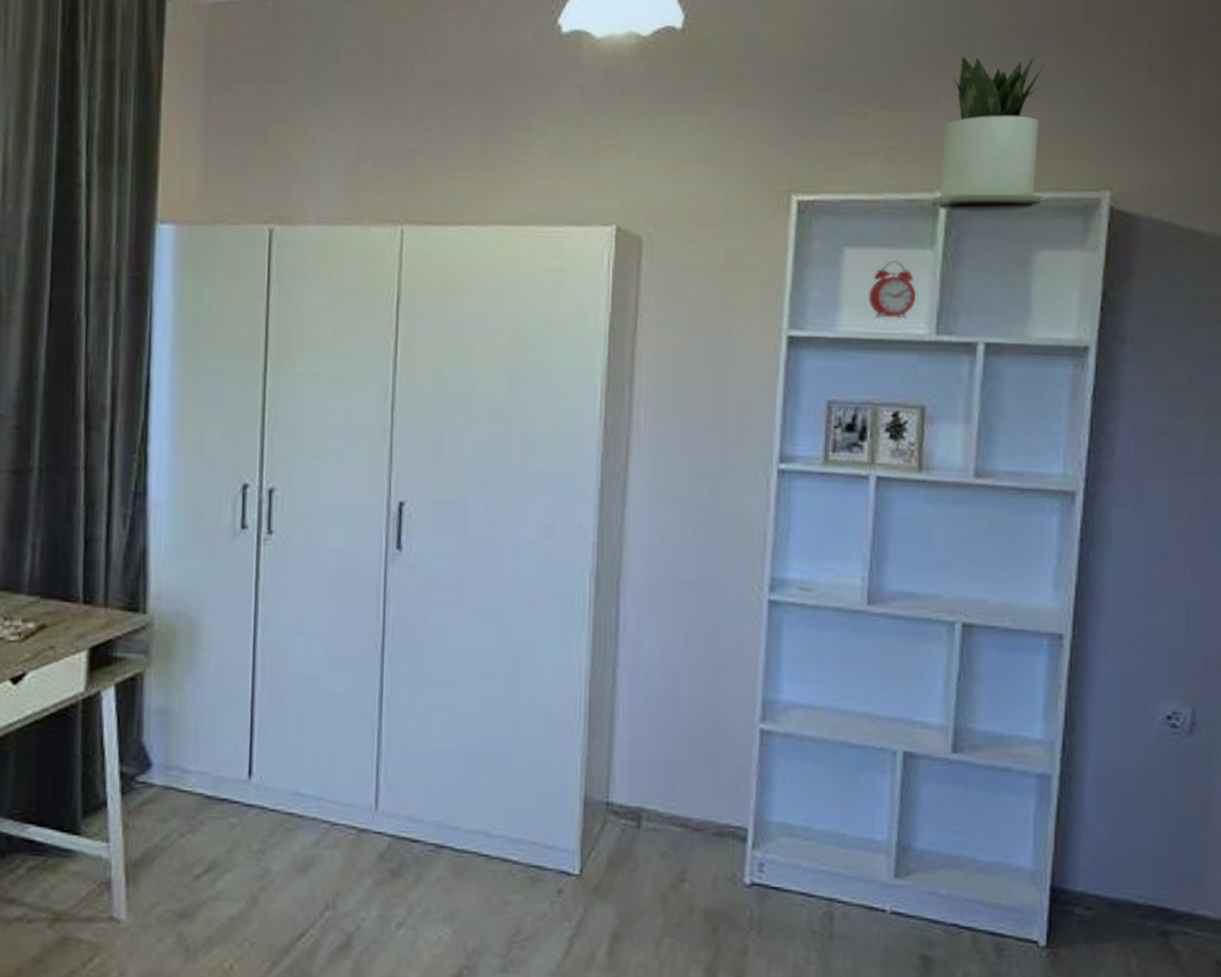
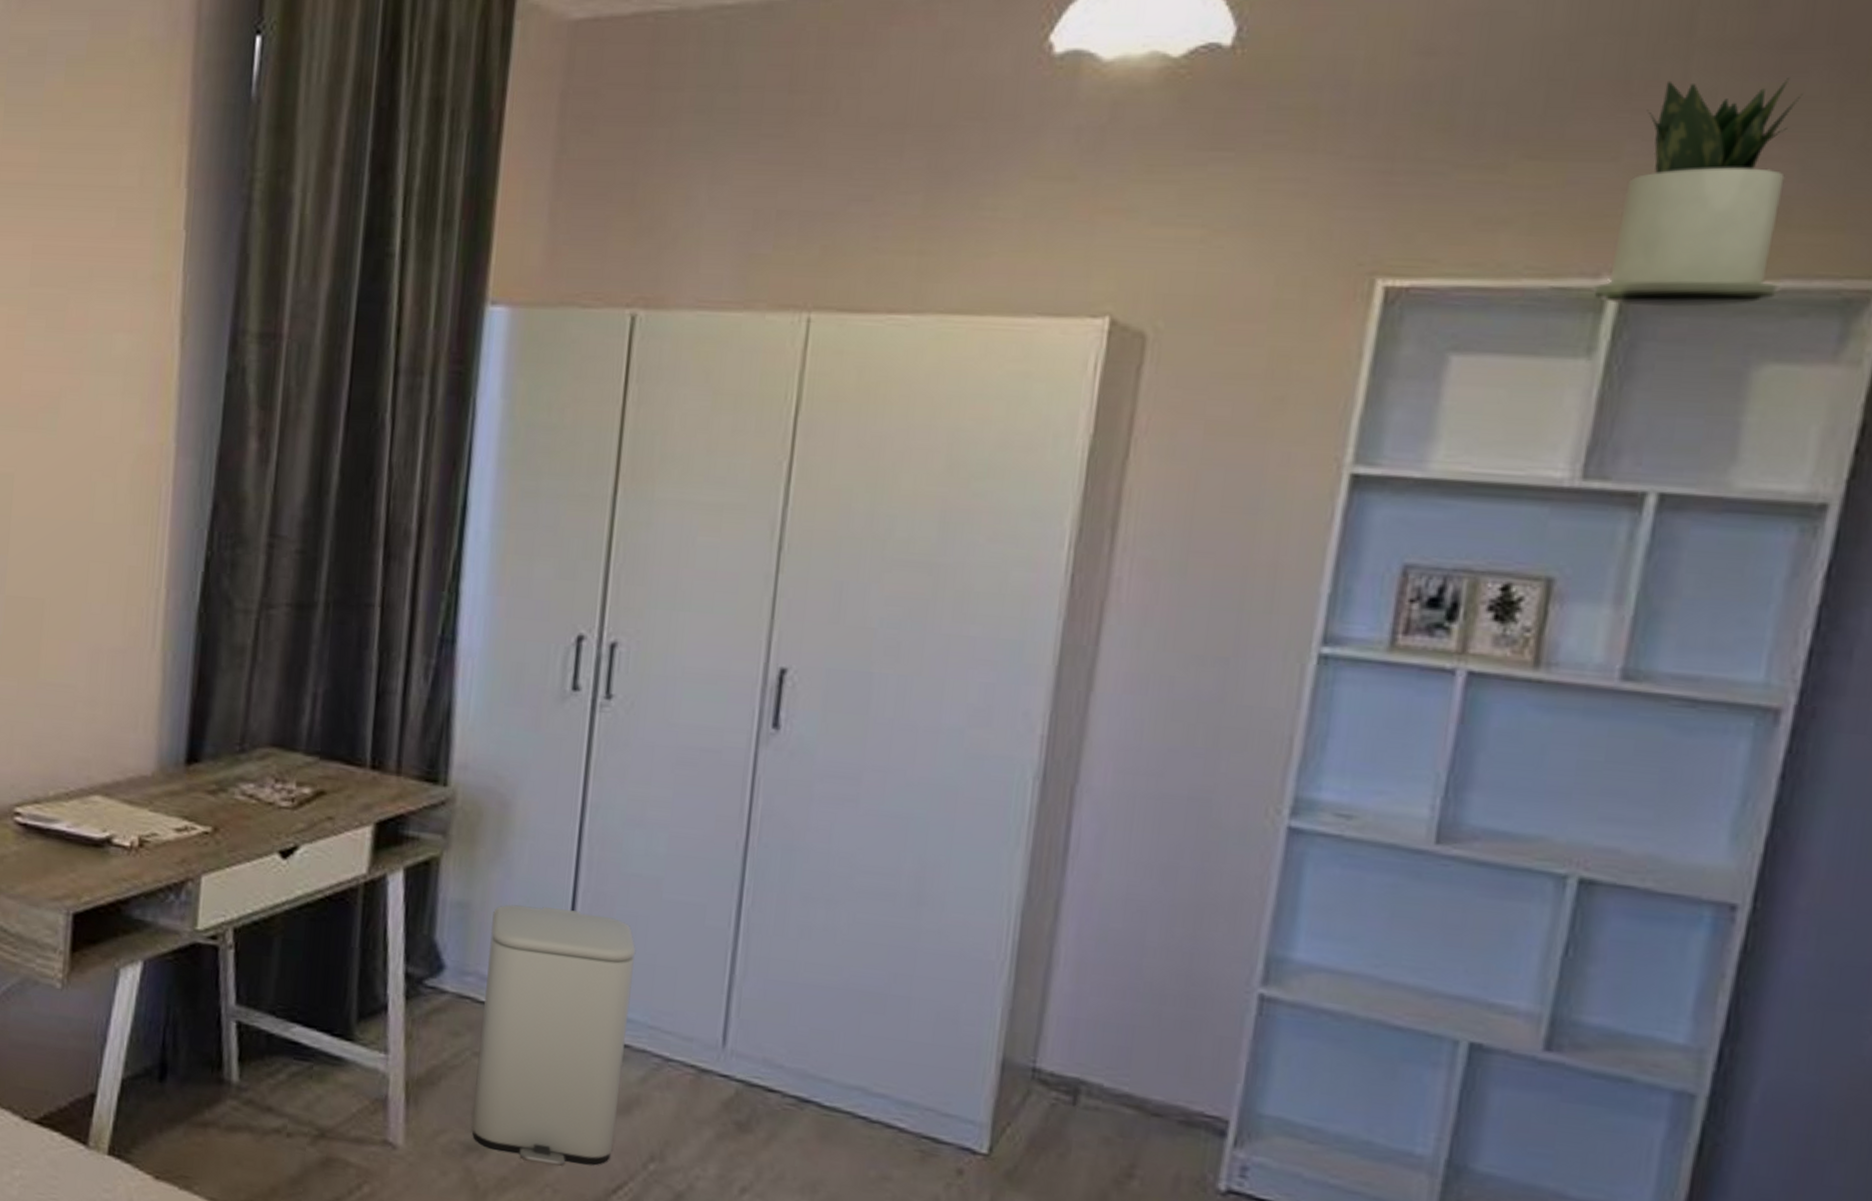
pedal bin: none [181,707,304,923] -> present [472,904,636,1167]
alarm clock: present [869,261,917,320] -> none [1480,374,1558,457]

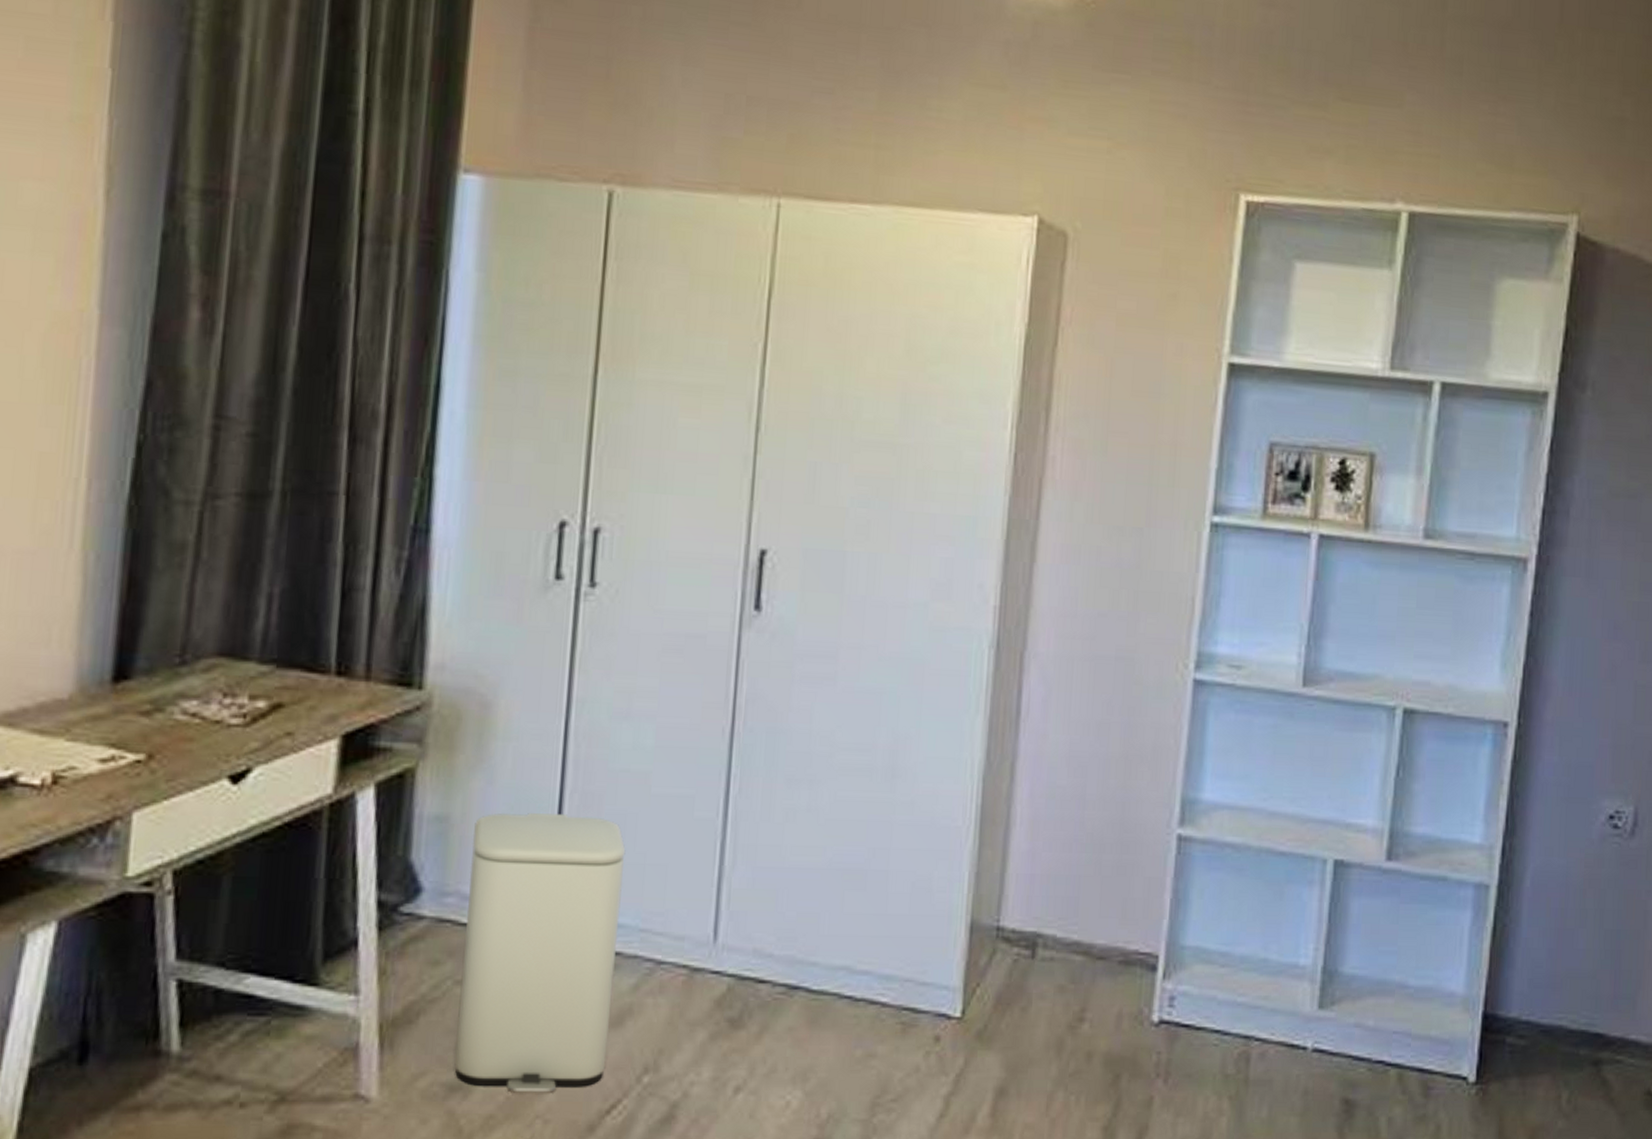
planter: present [1591,78,1803,307] -> none [1389,45,1517,230]

